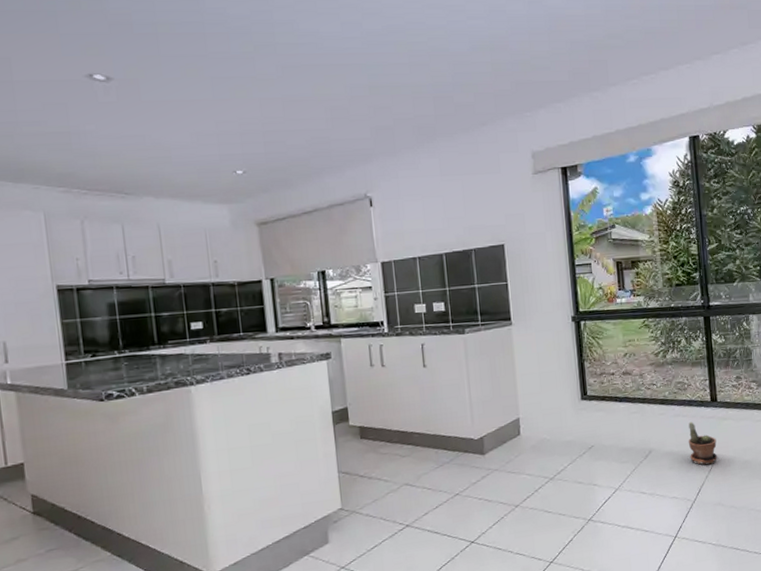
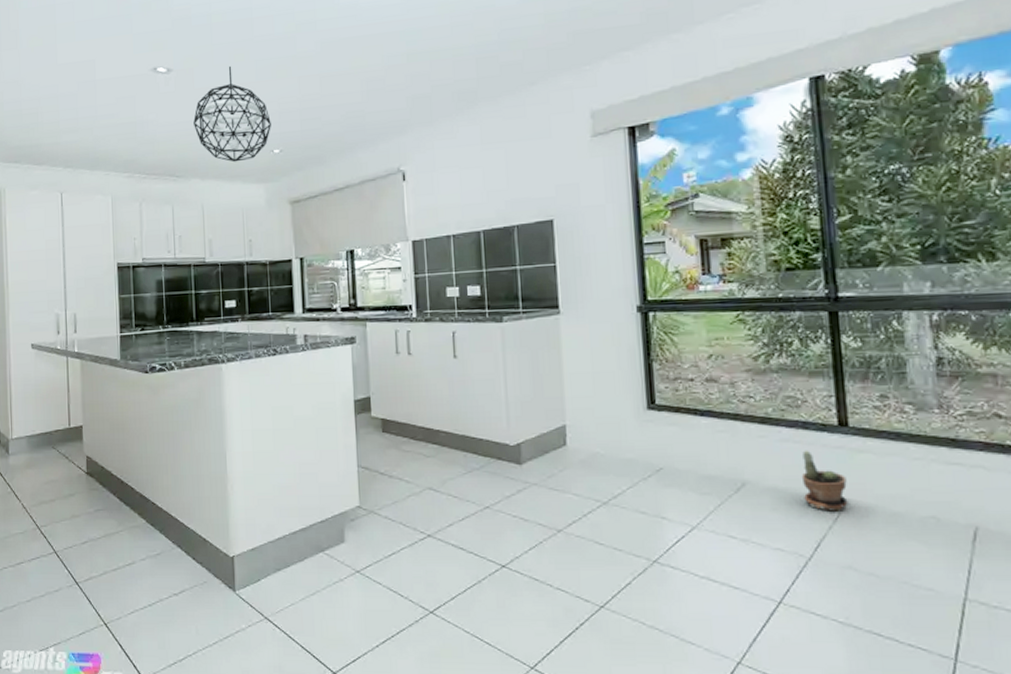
pendant light: none [142,80,233,182] -> present [193,65,271,163]

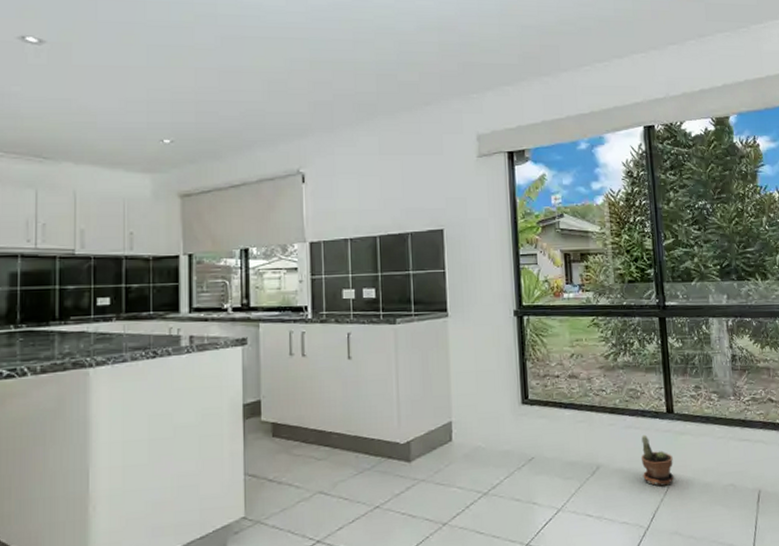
pendant light: present [193,65,271,163] -> none [69,46,162,149]

